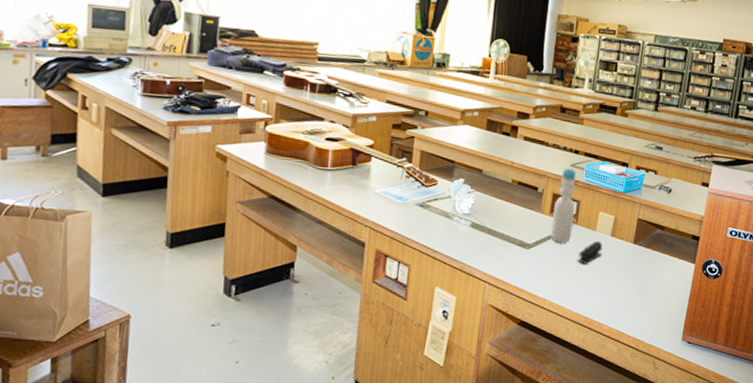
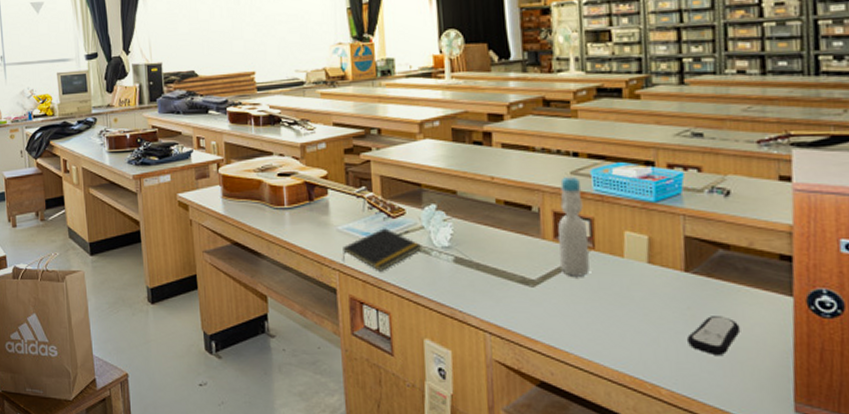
notepad: none [374,194,447,231] -> present [342,228,422,272]
stapler: present [578,240,603,264] -> none [605,270,639,304]
remote control: none [626,275,661,302] -> present [687,316,741,355]

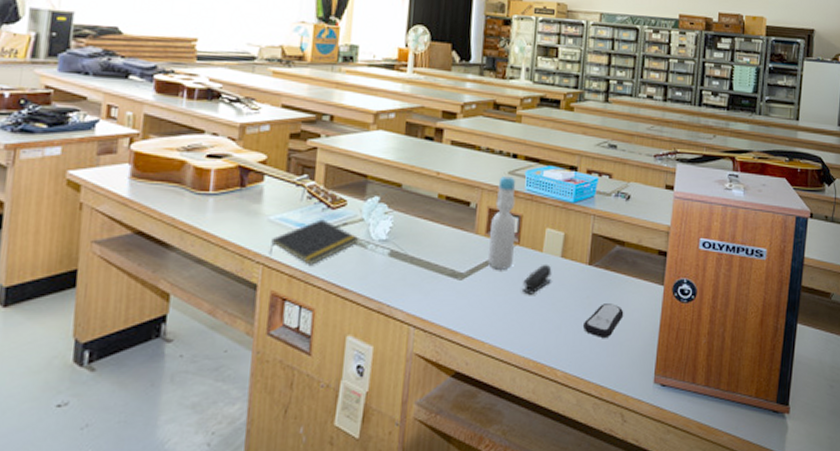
stapler: none [605,270,639,304] -> present [523,264,552,295]

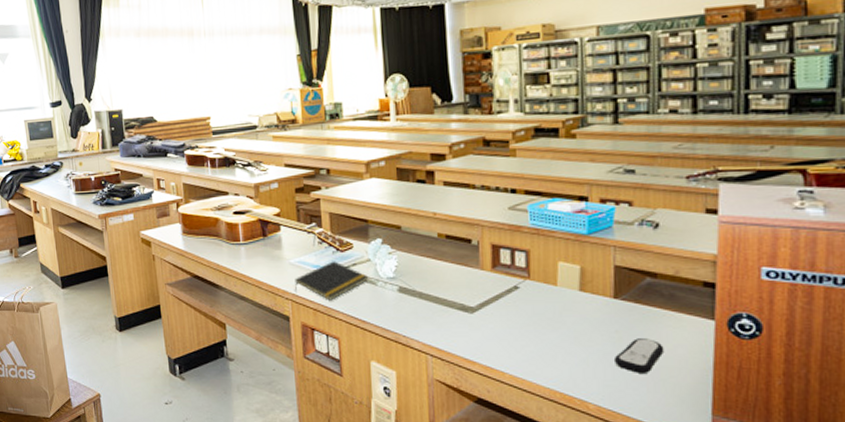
bottle: present [487,175,517,270] -> none [495,211,525,304]
stapler: present [523,264,552,295] -> none [539,297,571,328]

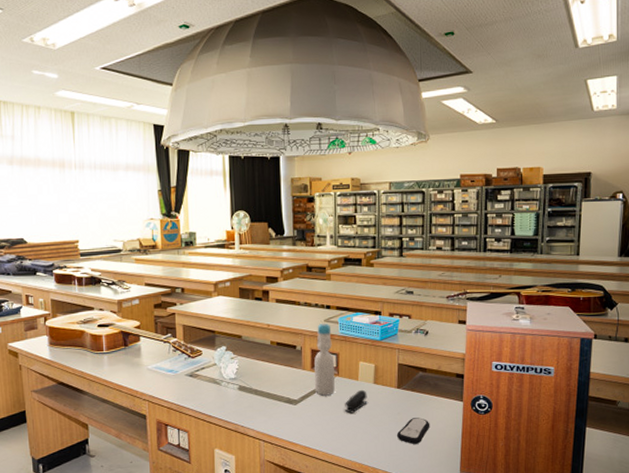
notepad: present [294,261,369,301] -> none [151,366,215,400]
bottle: none [495,211,525,304] -> present [314,322,335,396]
stapler: none [539,297,571,328] -> present [345,389,368,414]

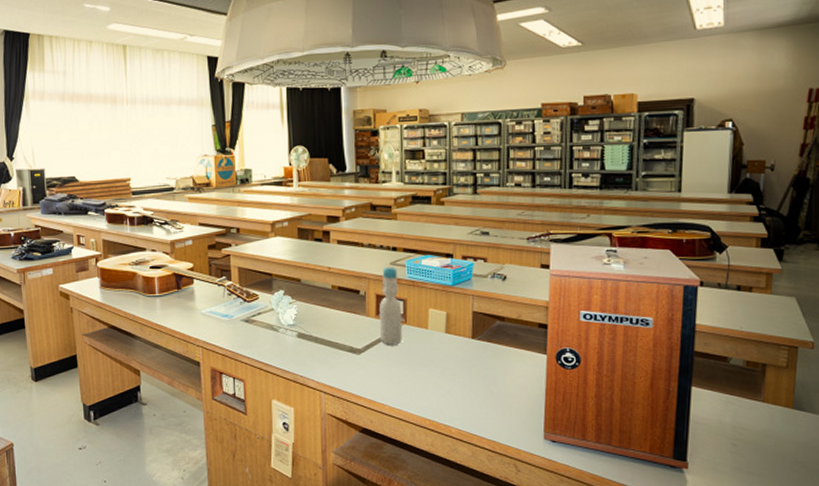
stapler: present [345,389,368,414] -> none [413,339,439,365]
remote control: present [397,418,430,444] -> none [472,371,510,400]

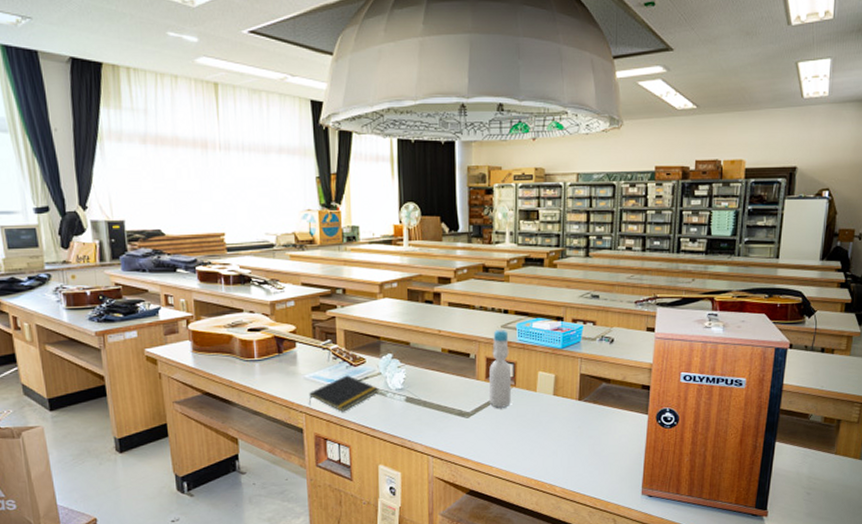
notepad: none [205,311,272,347] -> present [308,375,379,412]

